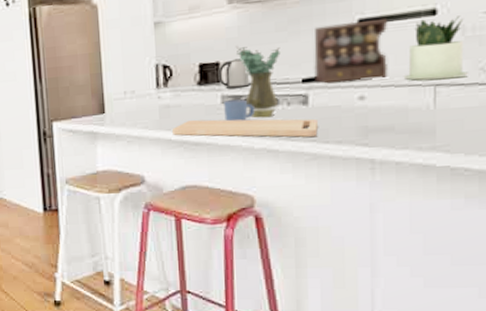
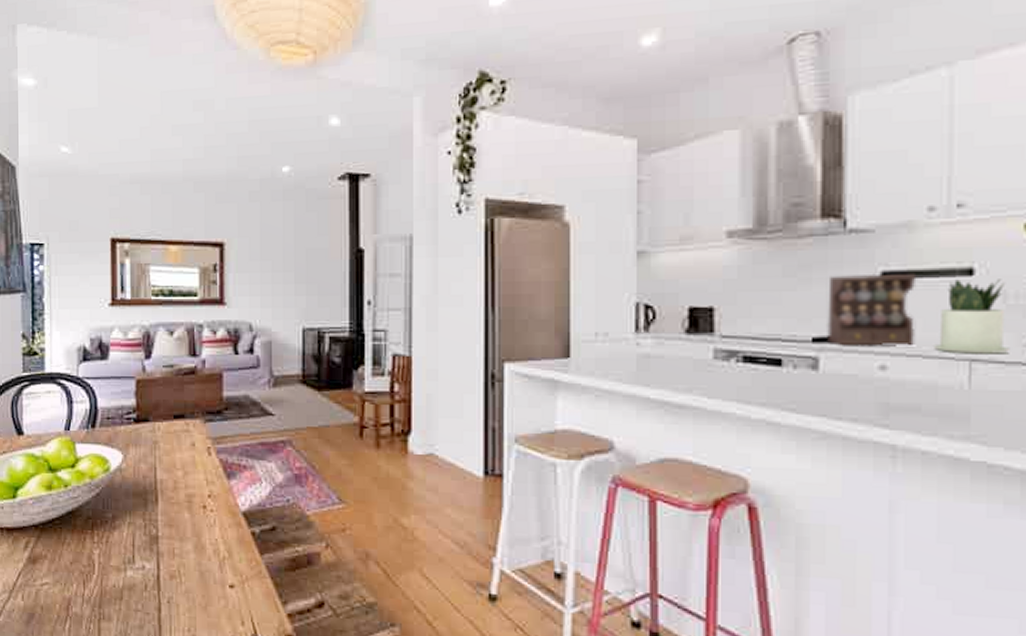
cutting board: present [173,118,318,138] -> none [652,375,829,411]
kettle: present [218,59,250,90] -> none [711,305,750,342]
mug: present [224,99,255,122] -> none [716,356,753,383]
vase: present [235,46,280,118] -> none [733,290,788,382]

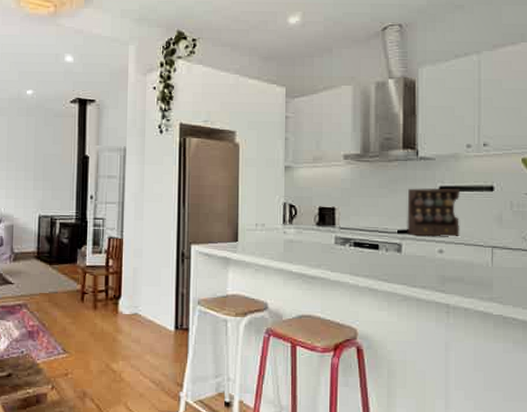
planter: present [932,279,1009,354] -> none [470,193,515,243]

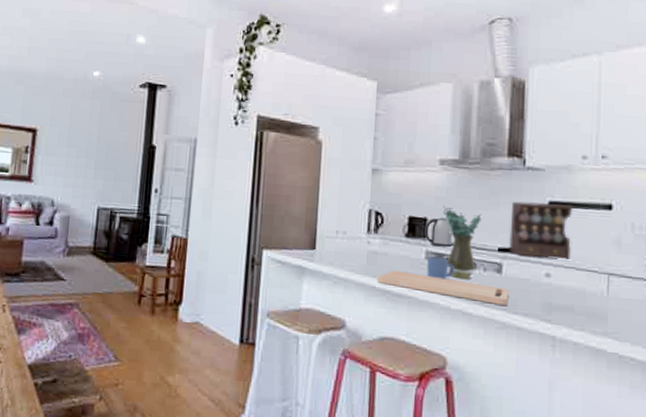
cutting board: none [294,255,408,281] -> present [377,270,509,306]
kettle: none [333,207,358,233] -> present [425,218,453,248]
mug: none [337,242,360,261] -> present [427,257,454,280]
vase: none [348,196,382,260] -> present [442,206,482,280]

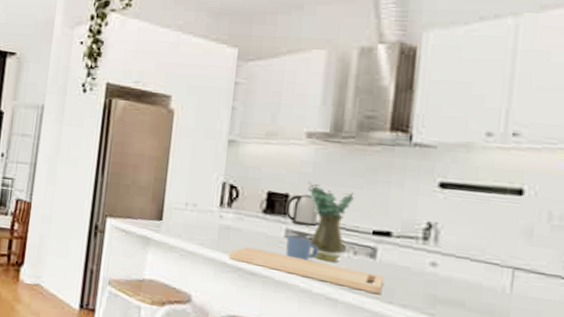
spice rack: present [509,201,573,260] -> none [386,180,471,250]

